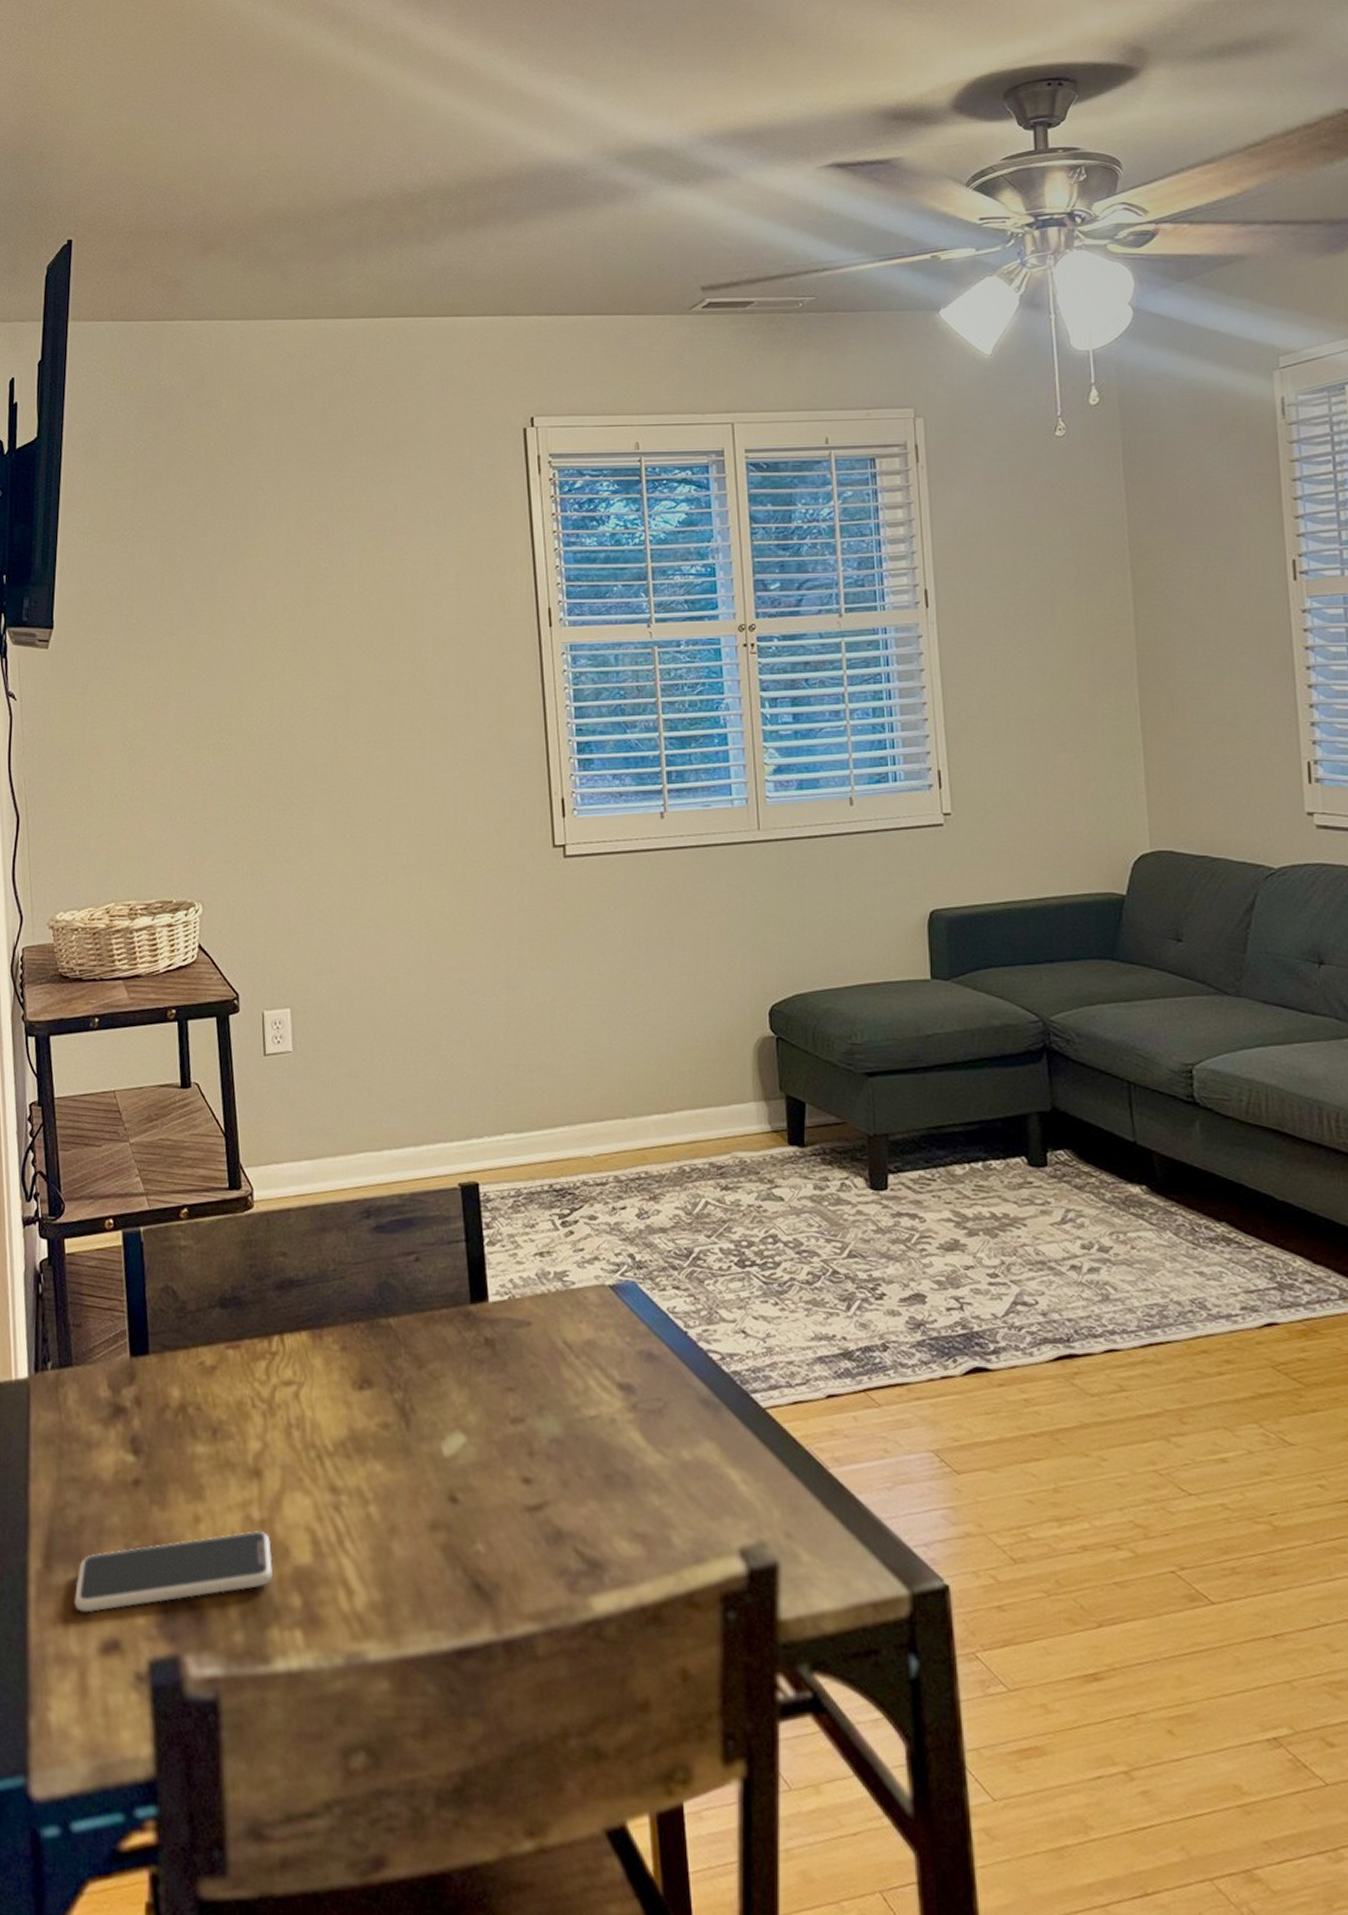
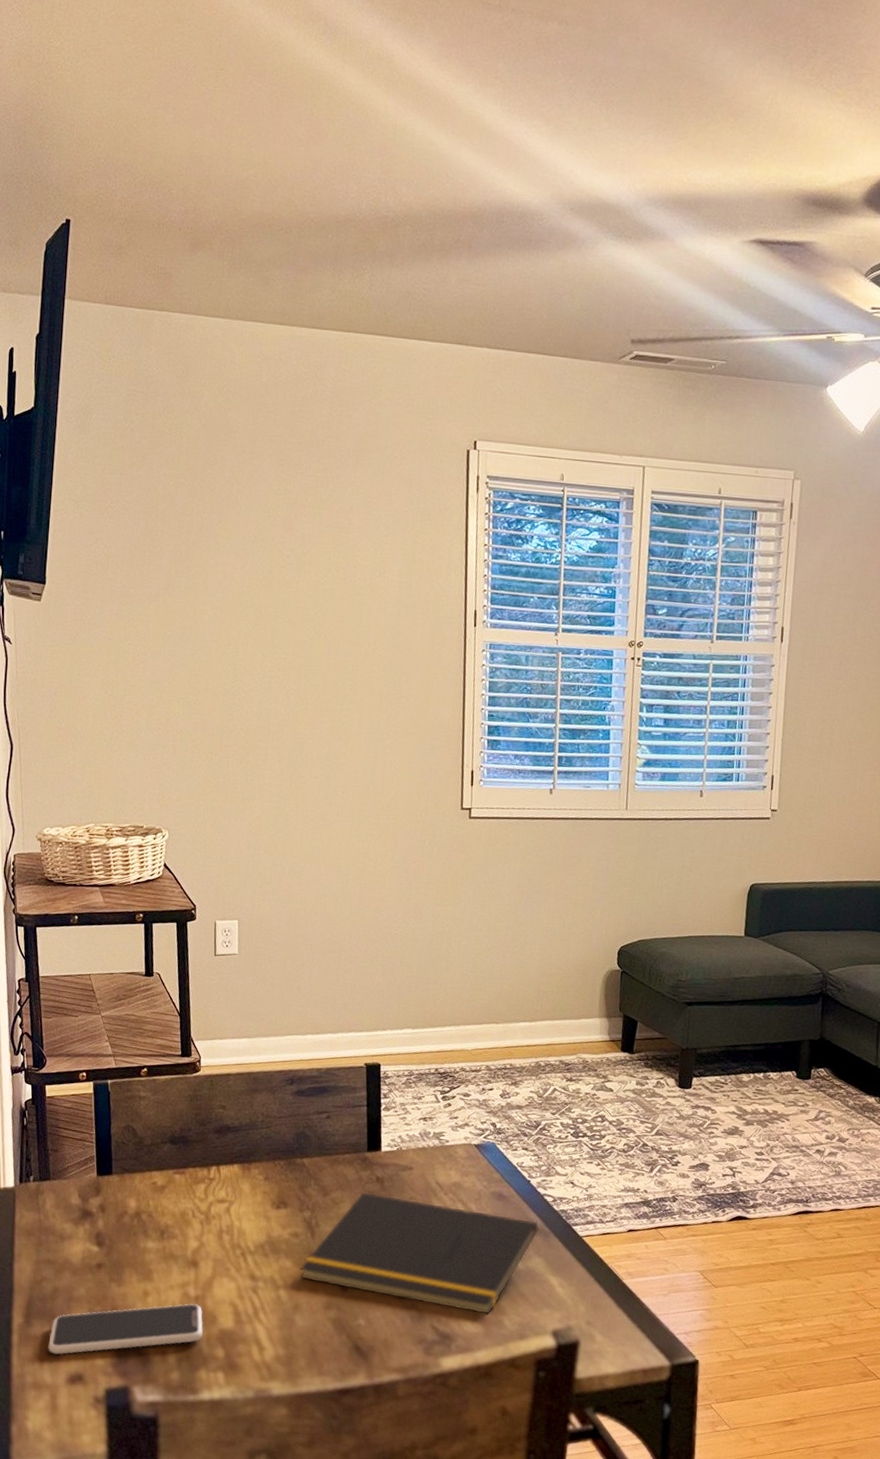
notepad: none [393,1359,706,1530] -> present [299,1191,540,1315]

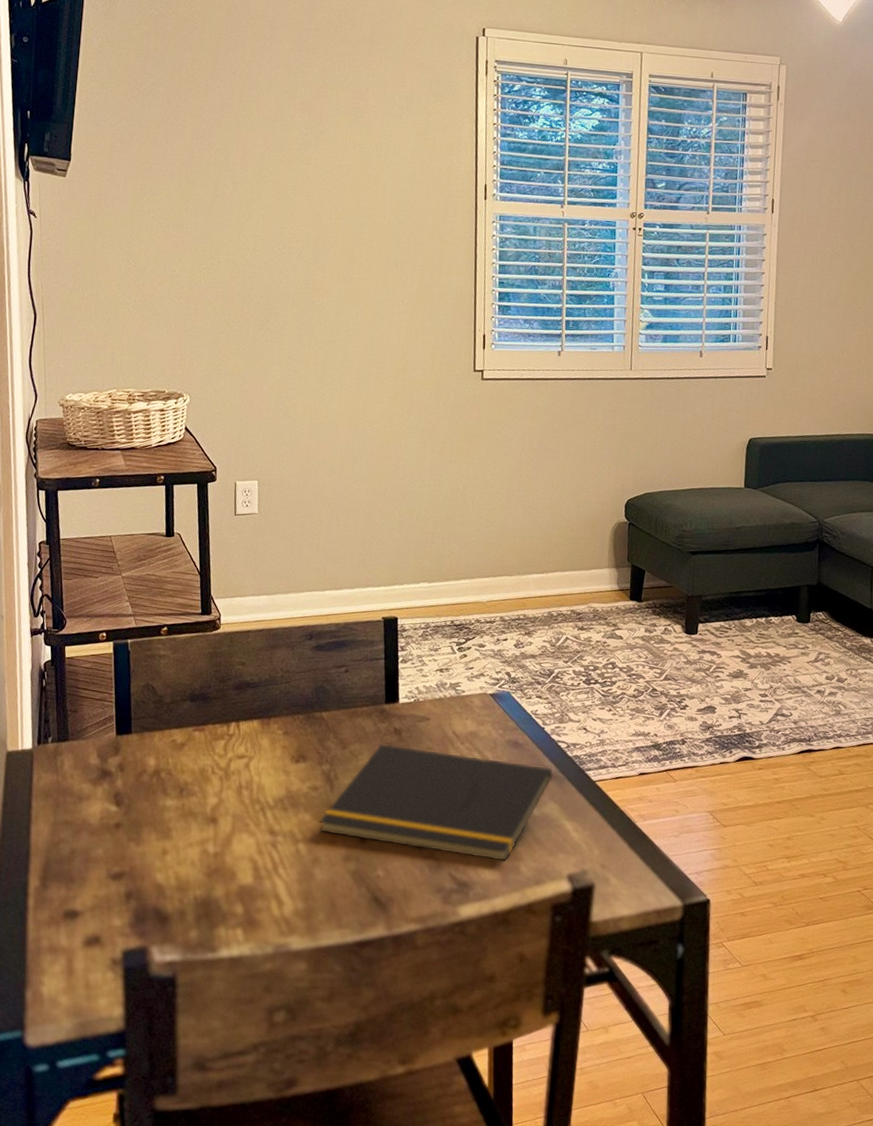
smartphone: present [48,1303,204,1355] -> none [65,860,223,917]

